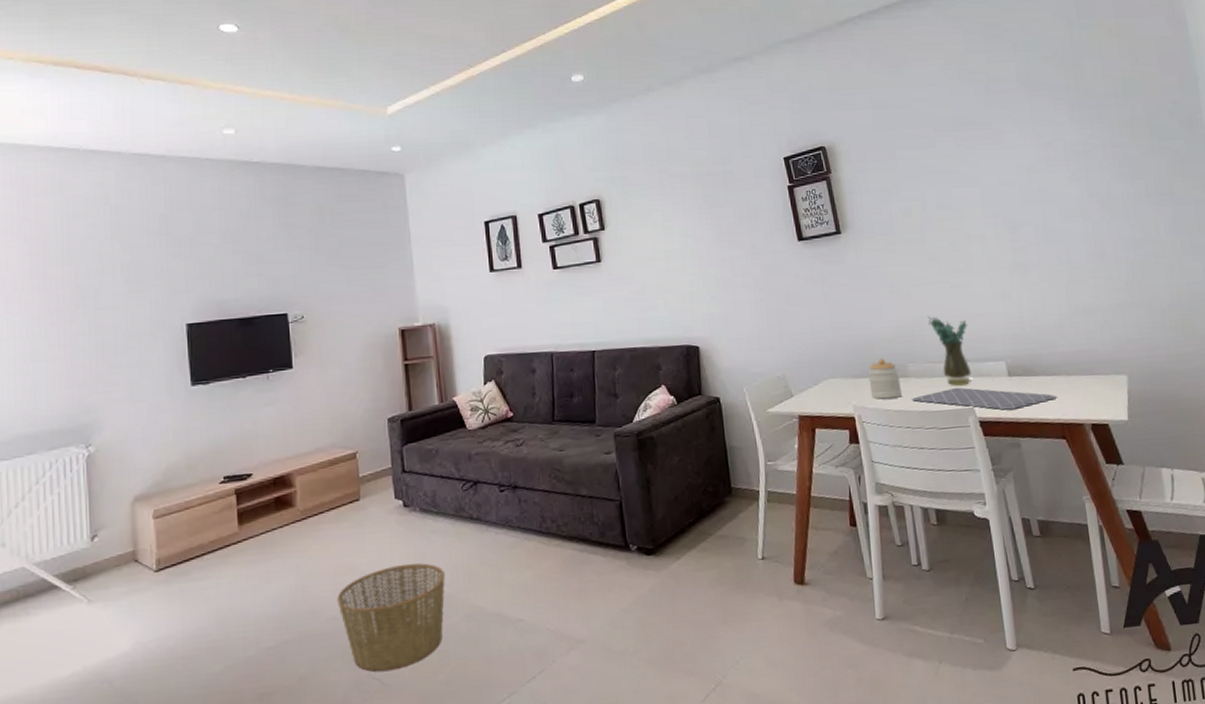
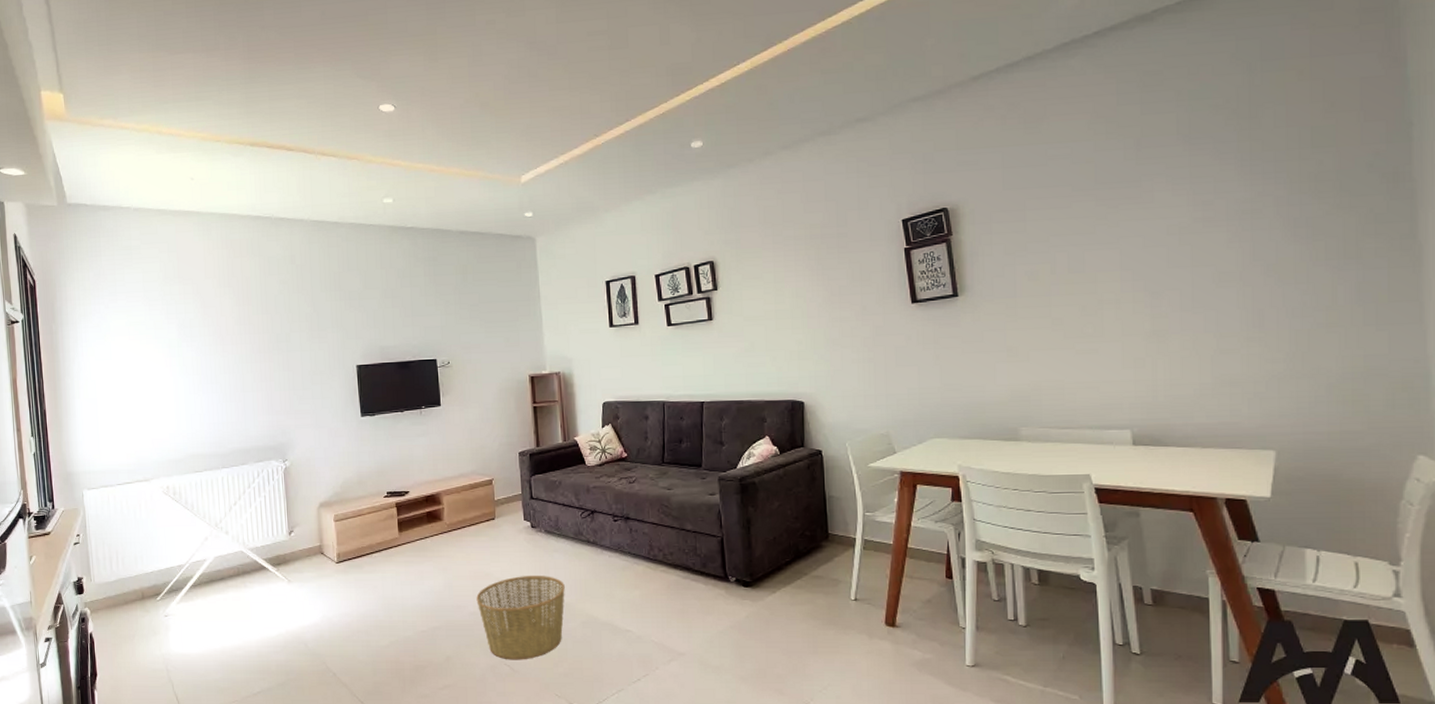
jar: present [868,358,903,399] -> none [976,421,1012,461]
placemat: present [911,387,1057,410] -> none [1021,453,1187,479]
vase: present [927,316,971,387] -> none [1046,381,1091,453]

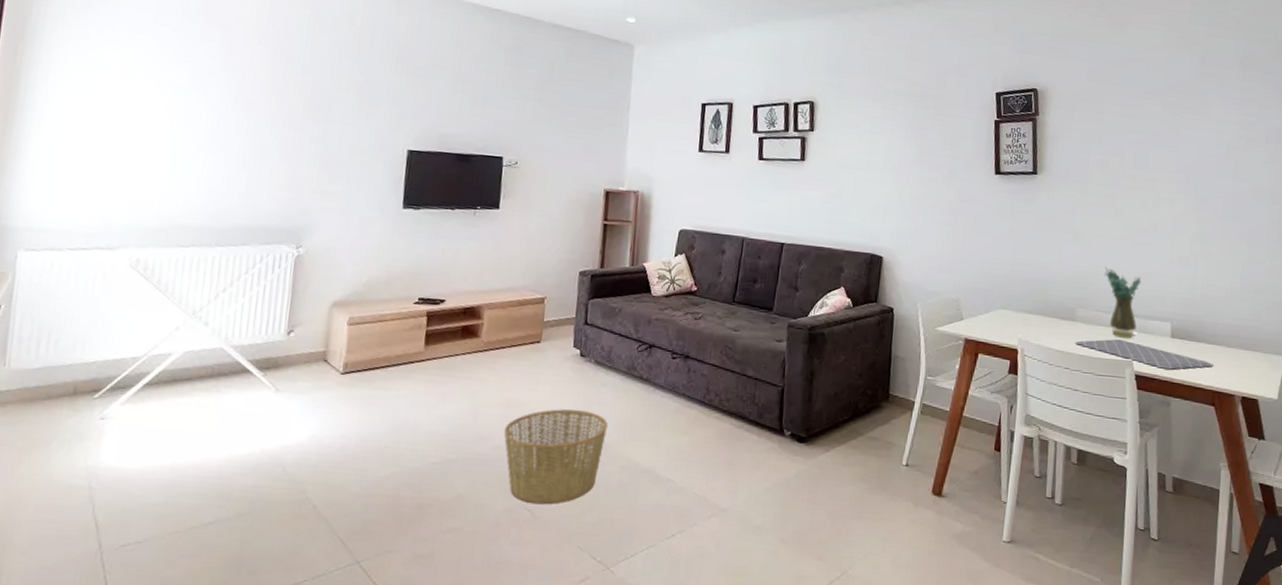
placemat: none [1021,453,1187,479] -> present [1074,339,1214,370]
vase: none [1046,381,1091,453] -> present [1104,267,1142,340]

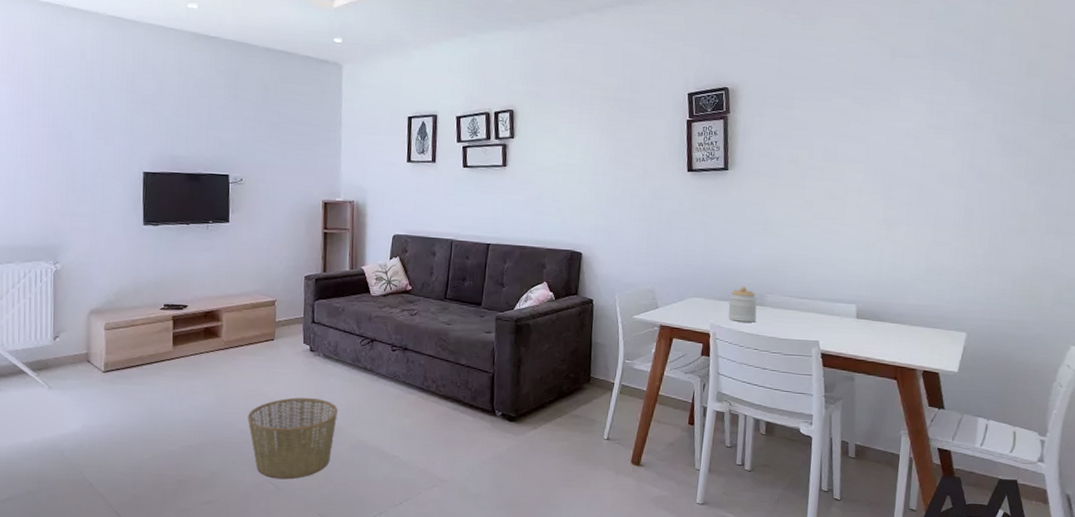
jar: none [1037,298,1068,339] -> present [728,286,758,323]
placemat: present [1074,339,1214,370] -> none [763,321,897,348]
vase: present [1104,267,1142,340] -> none [793,255,829,321]

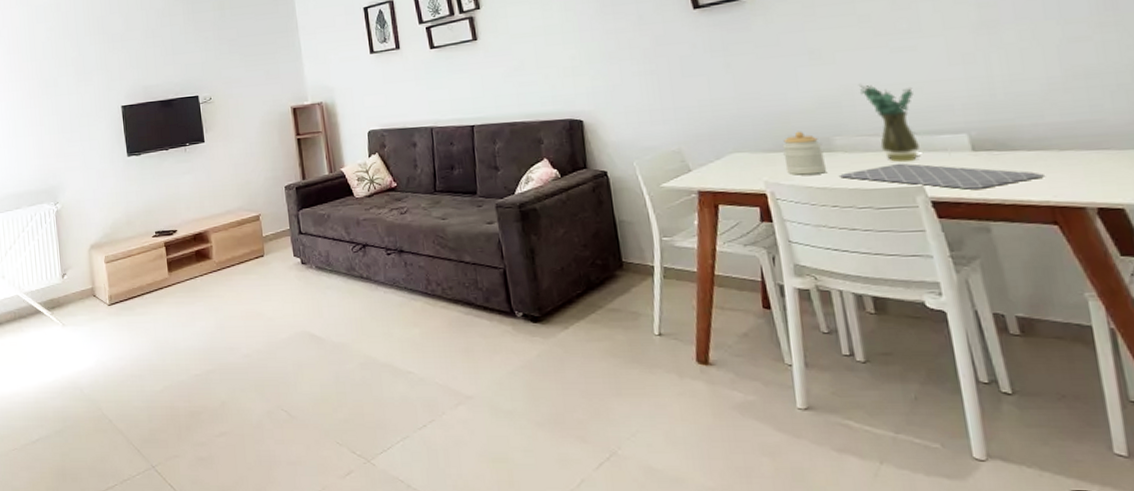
basket: present [247,397,338,480] -> none [249,313,341,405]
placemat: none [763,321,897,348] -> present [838,163,1044,190]
vase: none [793,255,829,321] -> present [858,84,920,163]

